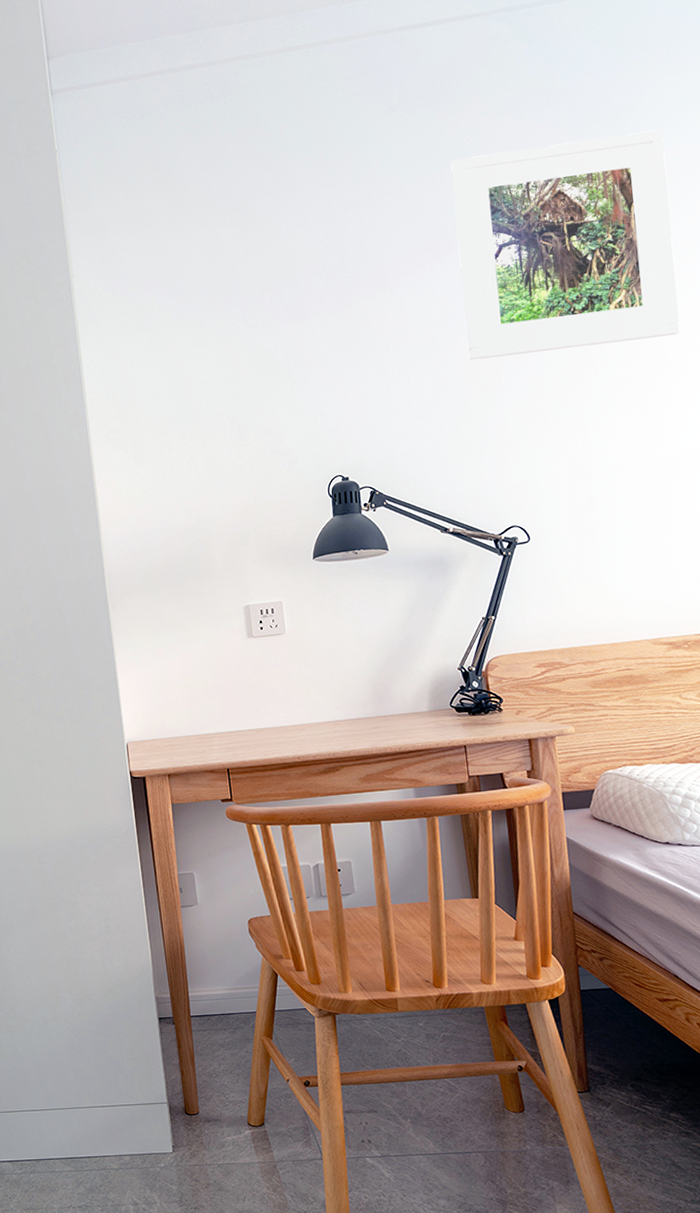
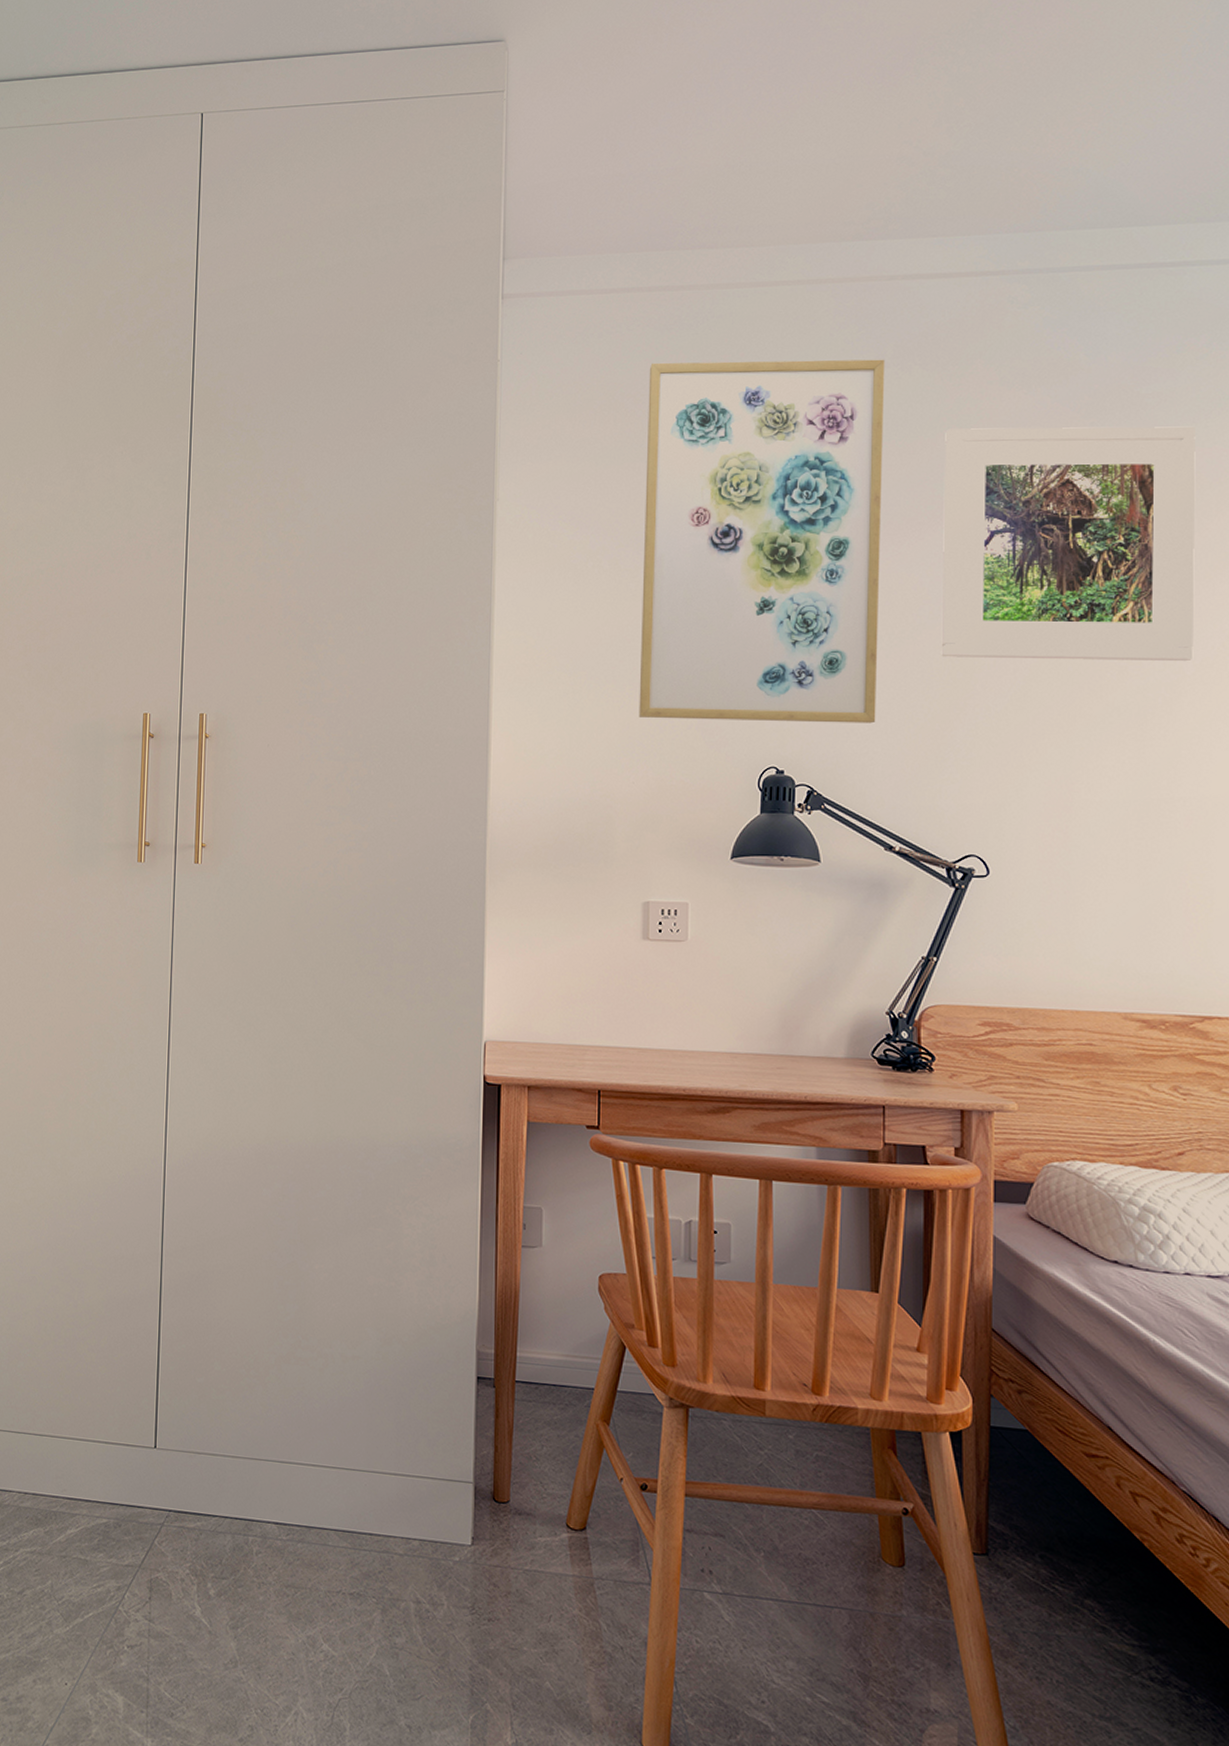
wall art: none [189,105,421,449] -> present [638,359,885,724]

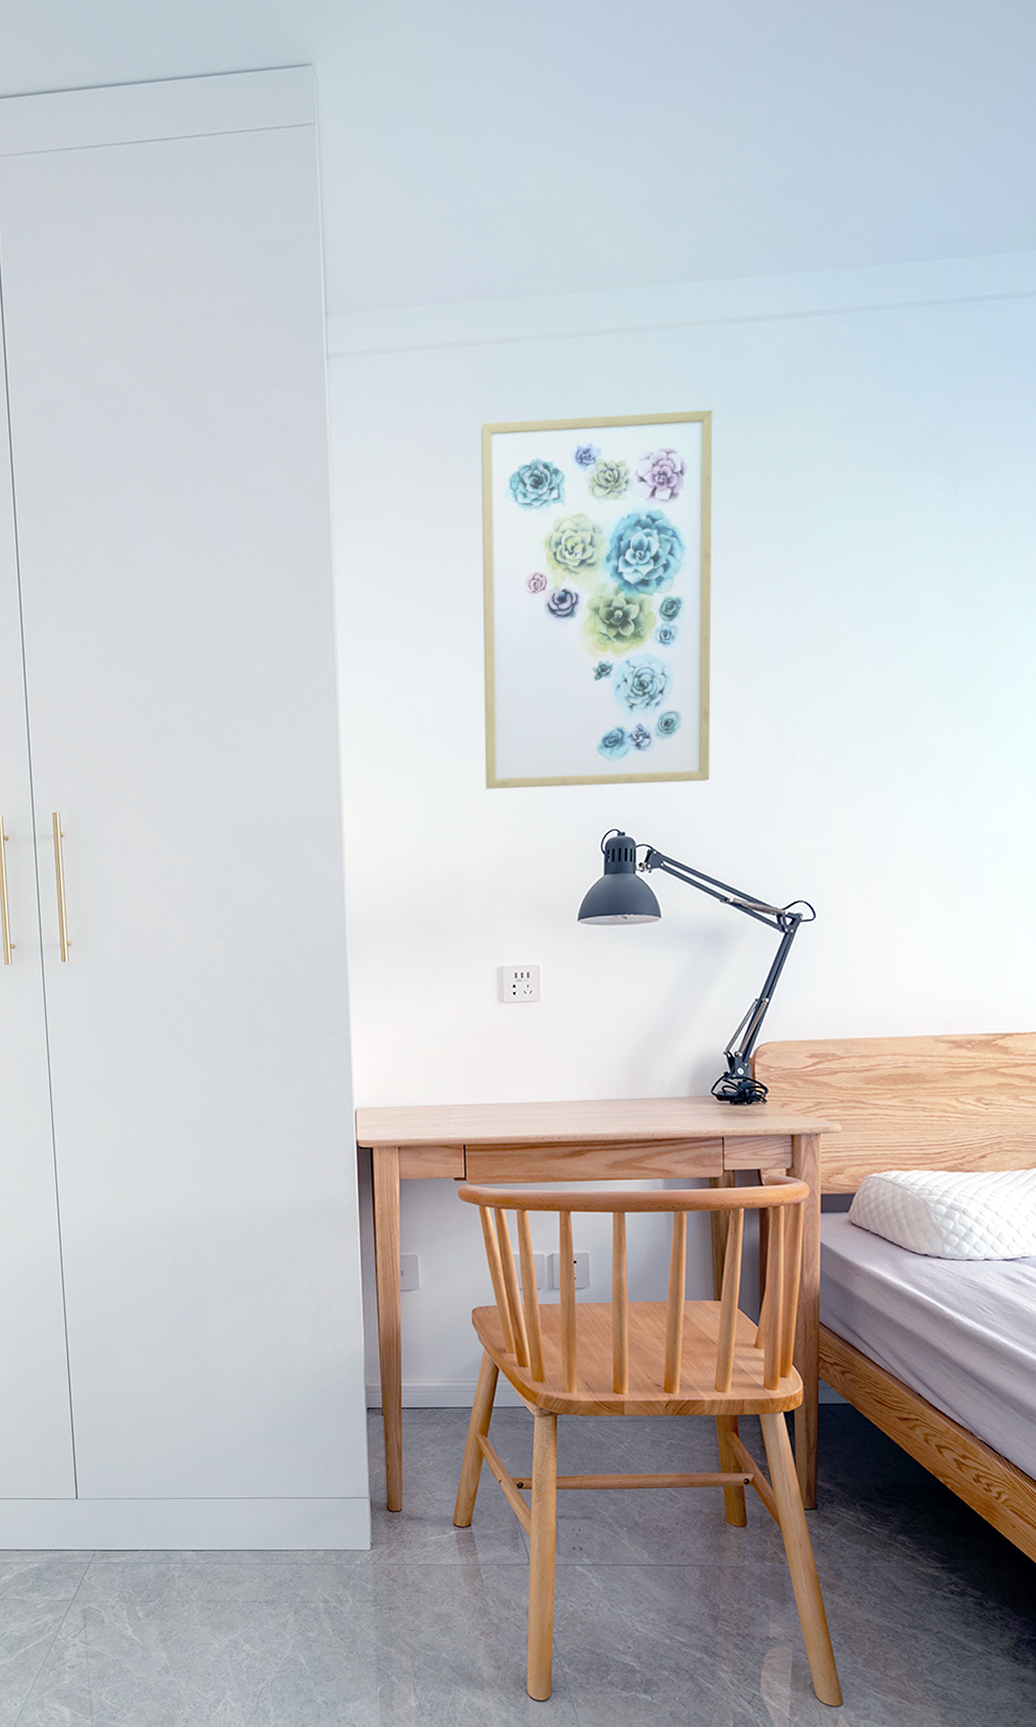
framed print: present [941,426,1196,662] -> none [770,466,1009,712]

